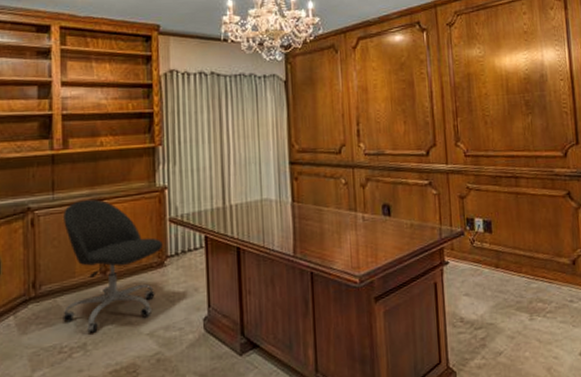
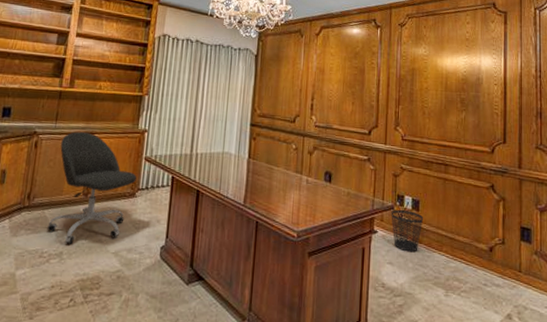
wastebasket: none [461,234,498,280] -> present [391,210,424,252]

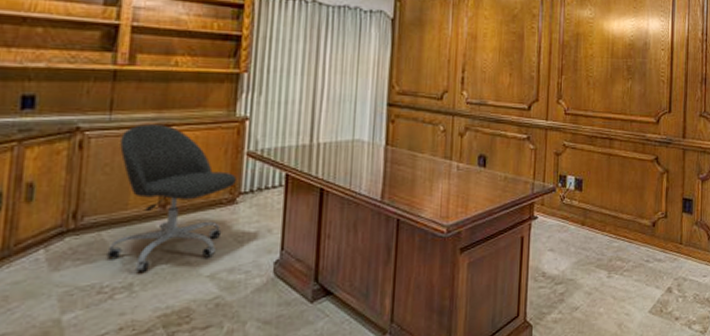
wastebasket: present [391,210,424,252] -> none [552,191,587,236]

